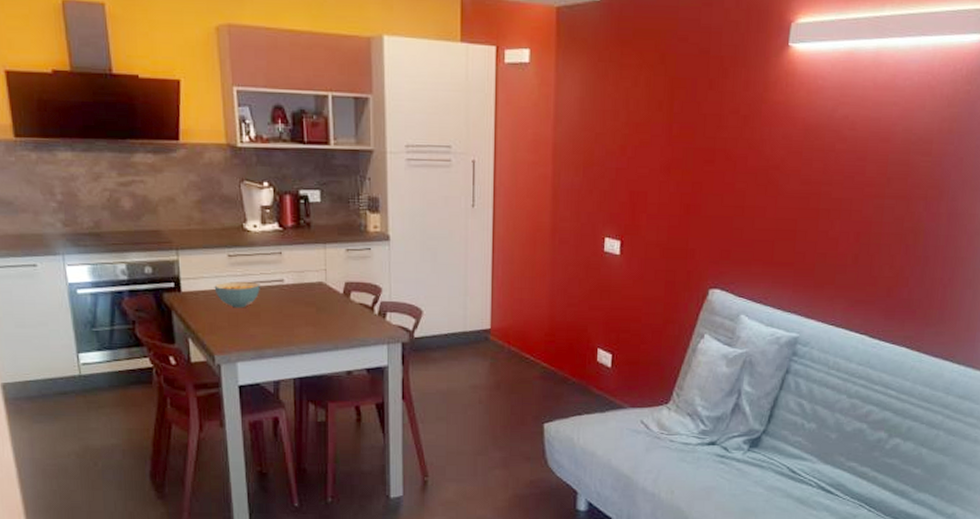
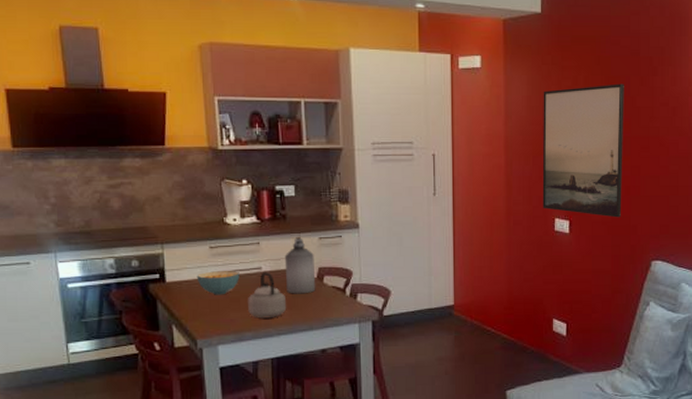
teapot: none [268,285,311,336] -> present [247,272,287,319]
bottle: none [308,247,342,311] -> present [284,236,316,294]
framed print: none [592,86,690,240] -> present [542,83,624,218]

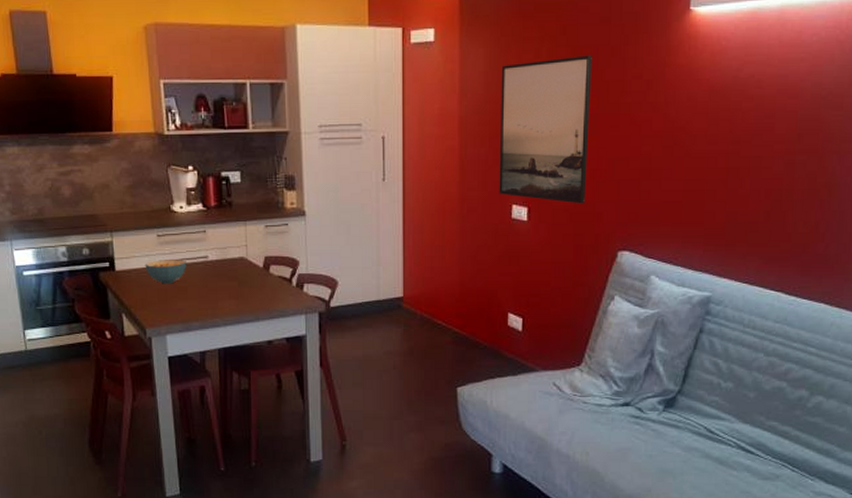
teapot: present [247,272,287,319] -> none [194,261,233,308]
bottle: present [284,236,316,294] -> none [231,224,262,284]

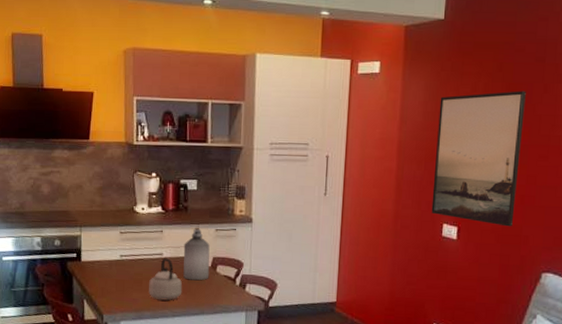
cereal bowl: present [145,260,187,284] -> none [107,254,144,276]
teapot: none [194,261,233,308] -> present [148,258,183,301]
bottle: none [231,224,262,284] -> present [183,227,210,281]

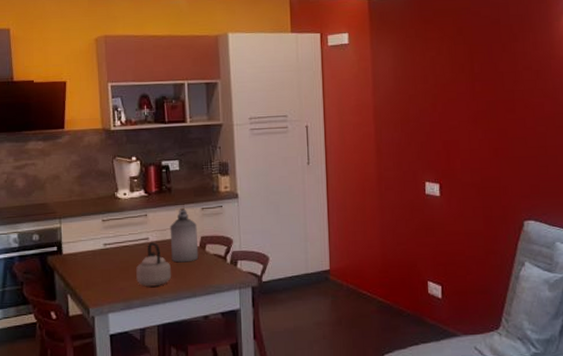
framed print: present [431,91,526,227] -> none [408,51,491,180]

